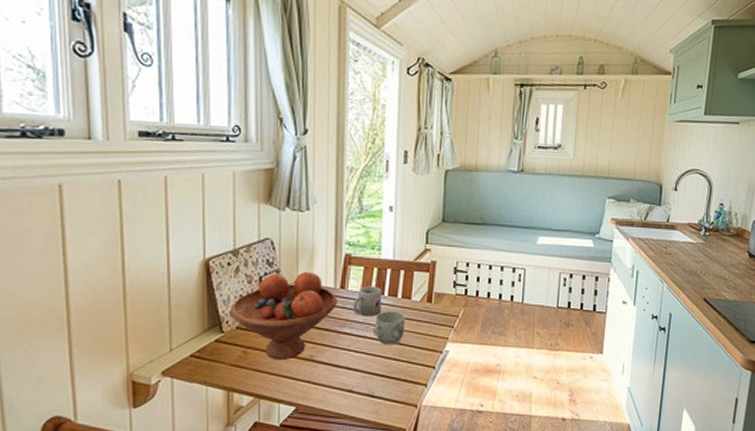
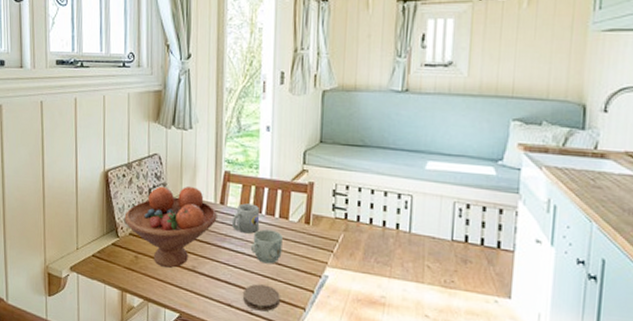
coaster: none [365,366,402,393] -> present [243,284,280,312]

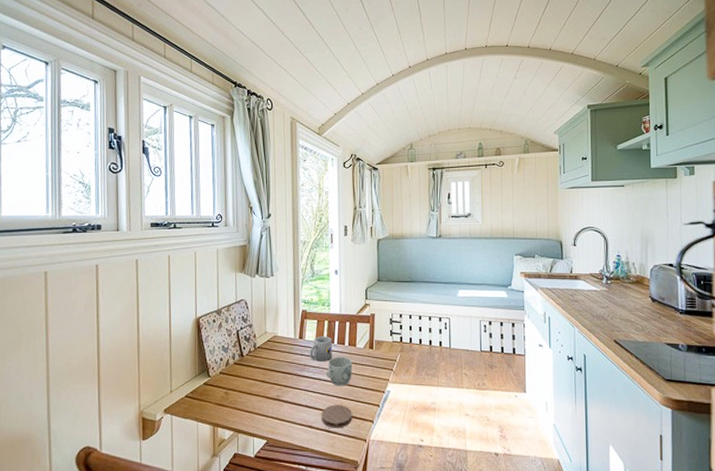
fruit bowl: present [124,186,217,268] -> none [215,326,297,399]

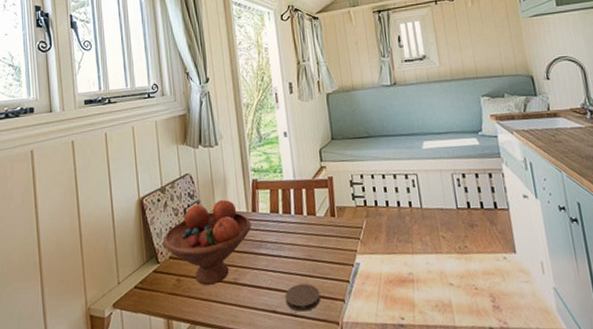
fruit bowl: none [215,326,297,399] -> present [163,200,251,285]
mug: present [309,336,333,362] -> none [265,206,291,236]
mug: present [326,357,352,386] -> none [285,228,315,263]

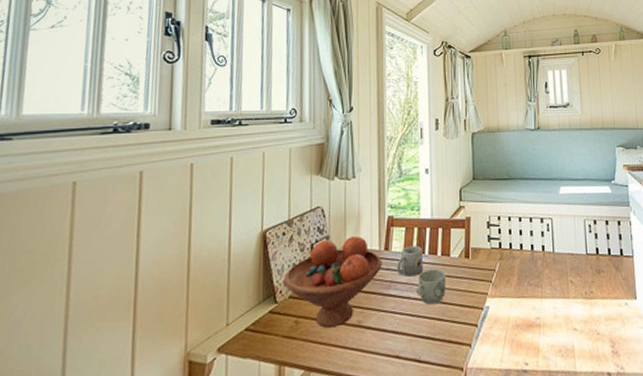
mug: none [265,206,291,236] -> present [396,245,424,277]
mug: none [285,228,315,263] -> present [415,269,446,305]
coaster: present [285,283,320,312] -> none [411,327,446,357]

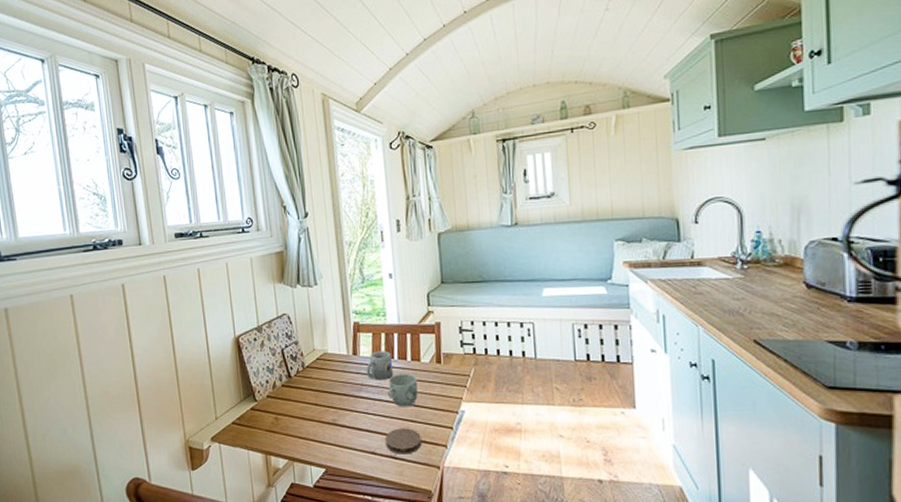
fruit bowl: present [283,236,382,328] -> none [260,342,352,424]
coaster: none [411,327,446,357] -> present [386,428,421,454]

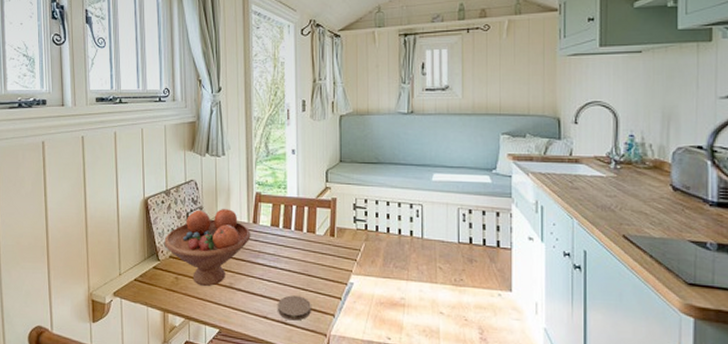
fruit bowl: none [260,342,352,424] -> present [164,209,251,286]
mug: present [366,351,394,380] -> none [264,221,290,249]
mug: present [387,374,418,407] -> none [282,244,311,276]

